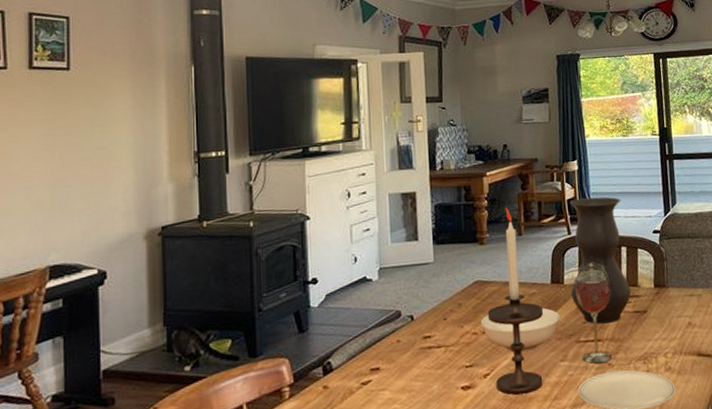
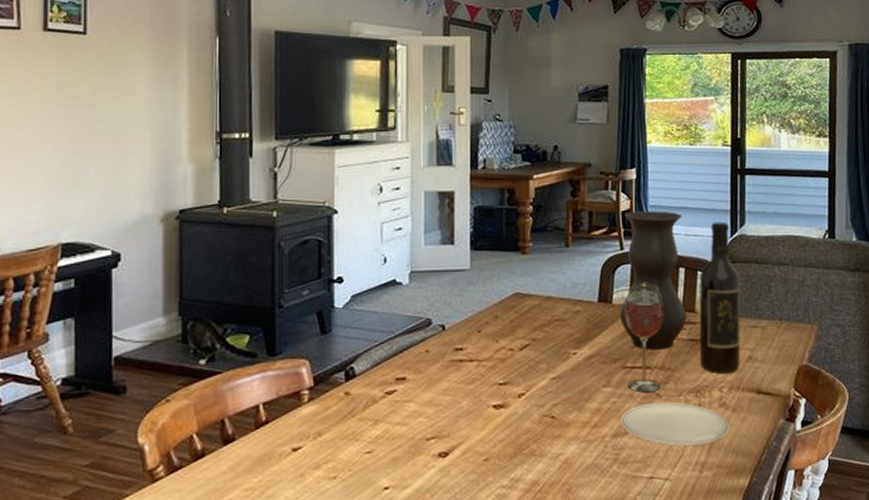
bowl: present [480,308,560,352] -> none [517,327,606,373]
candlestick: present [487,207,544,395] -> none [526,215,588,419]
wine bottle: none [639,203,681,340] -> present [699,221,741,373]

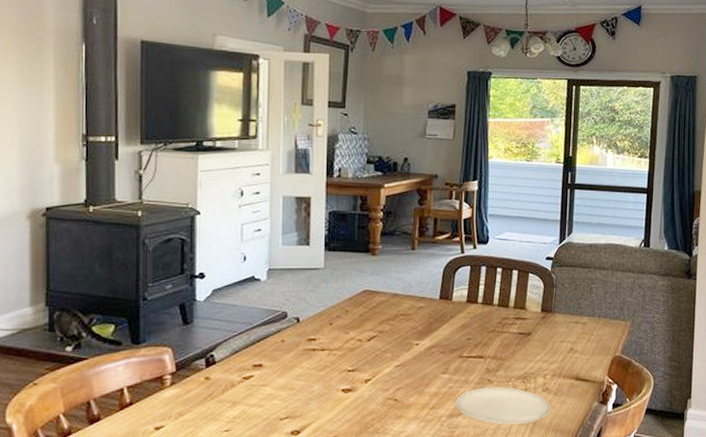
vase: present [620,211,687,350] -> none [459,219,518,342]
wineglass: present [624,283,663,393] -> none [463,283,497,379]
wine bottle: present [699,221,741,373] -> none [527,230,567,363]

